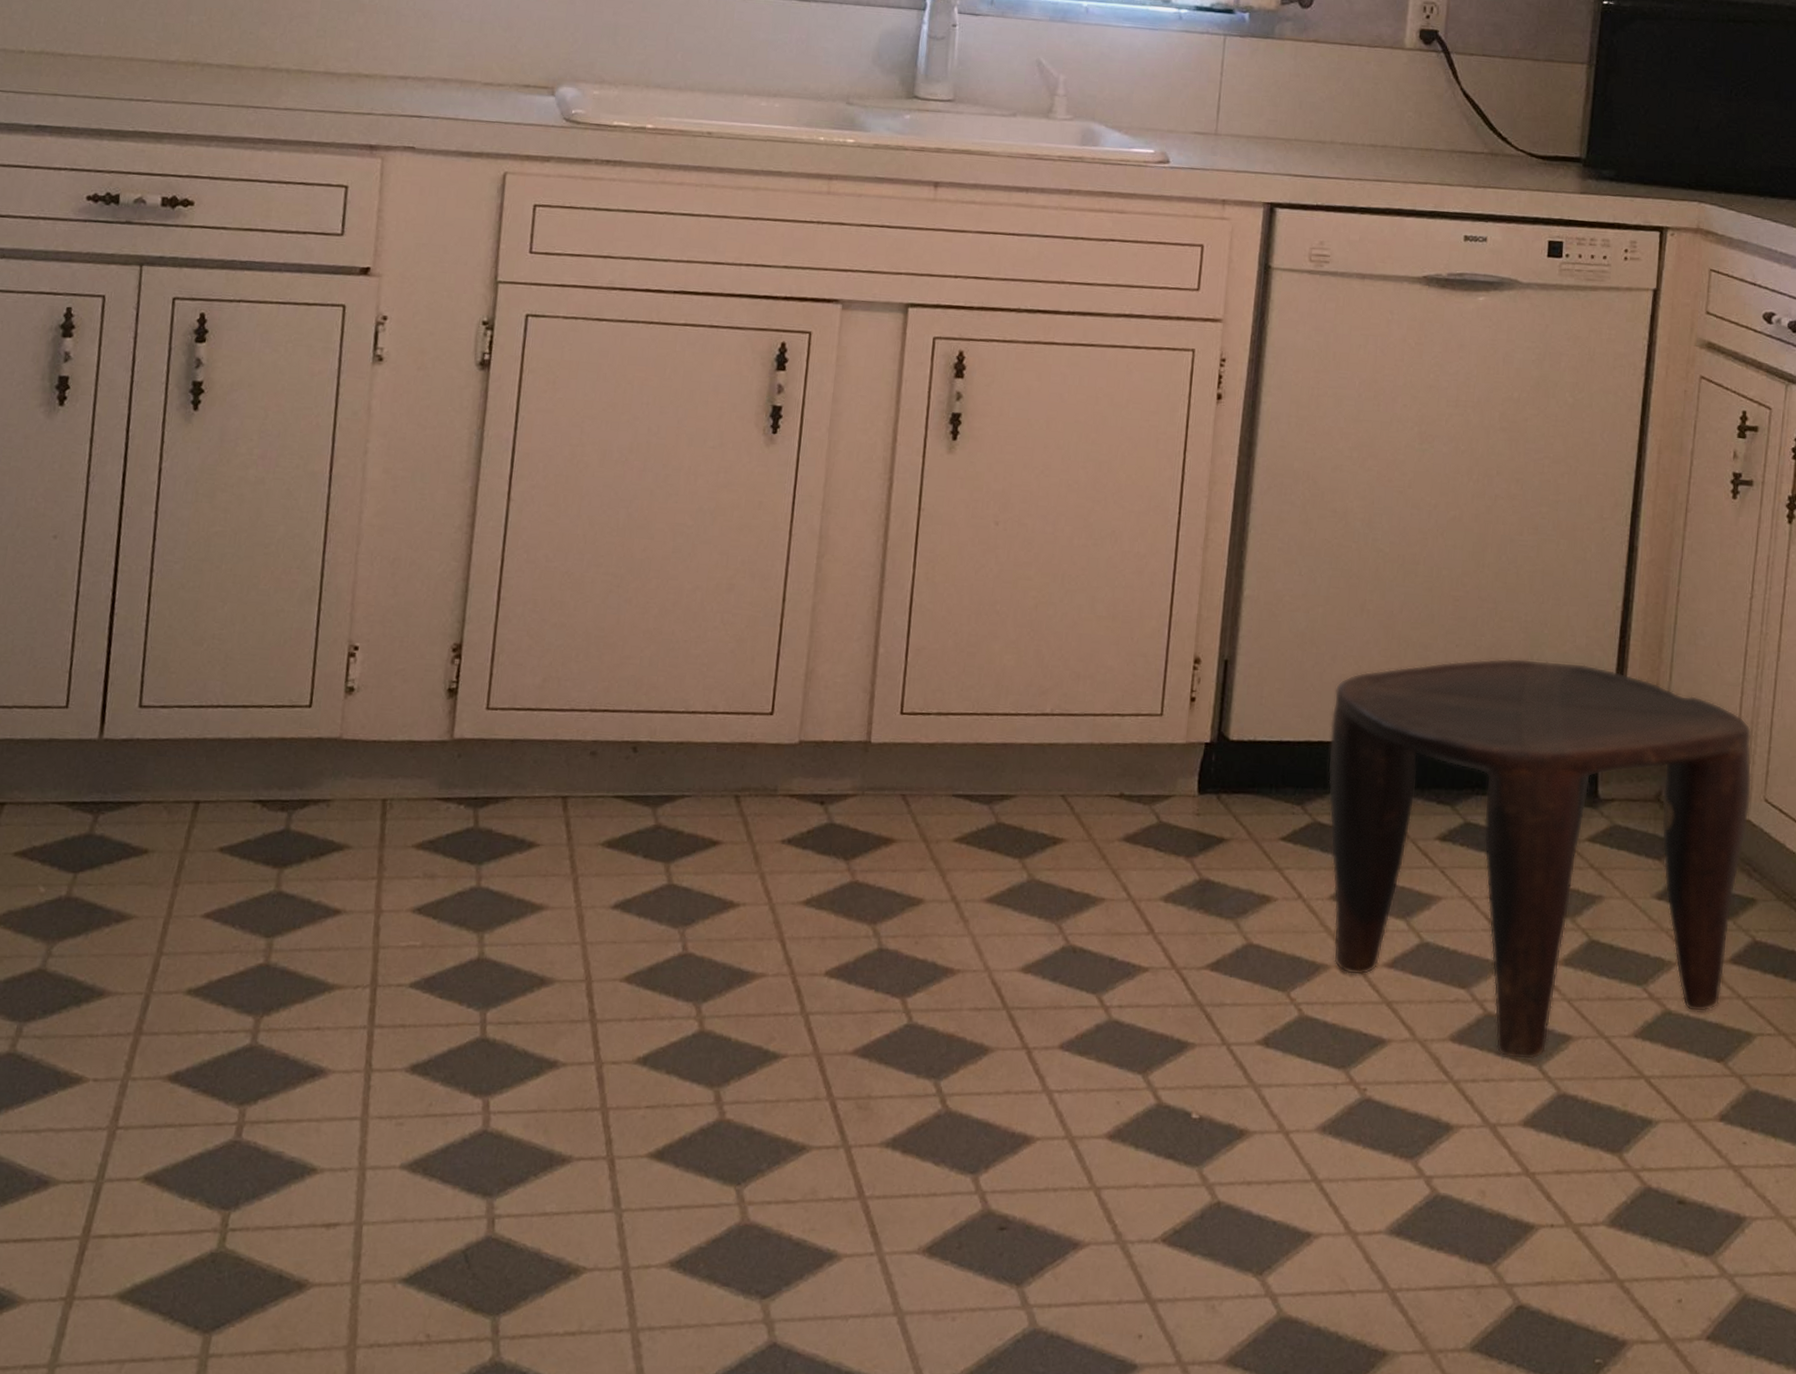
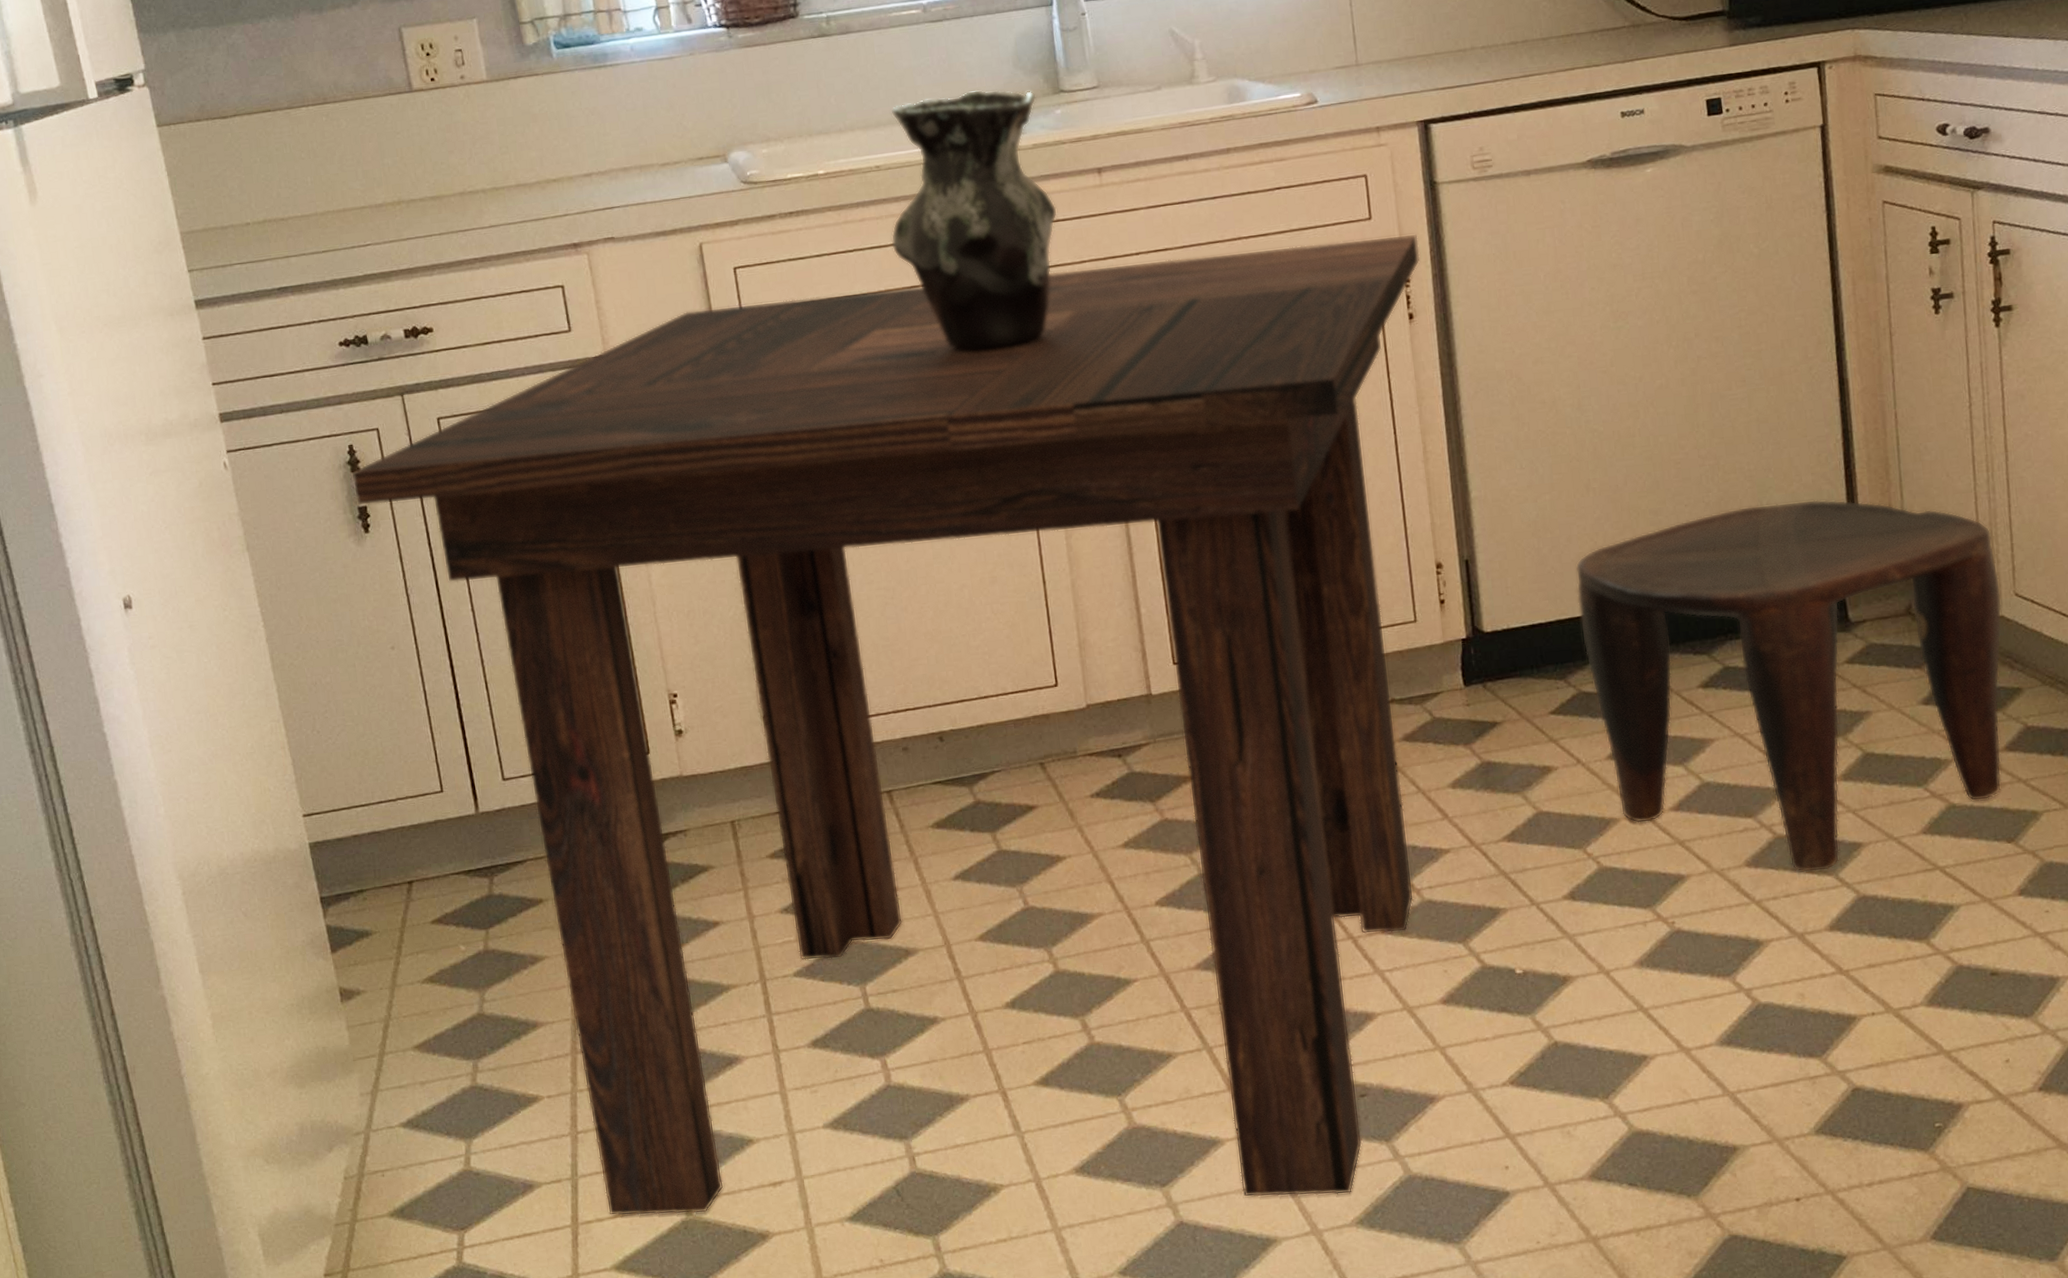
dining table: none [58,239,1242,1340] -> present [352,235,1420,1216]
vase: none [705,74,889,345] -> present [890,89,1057,351]

